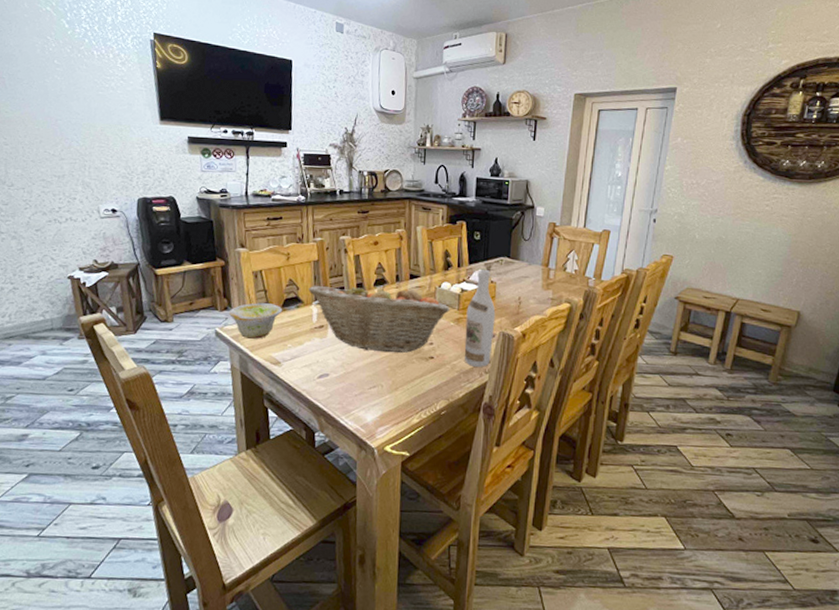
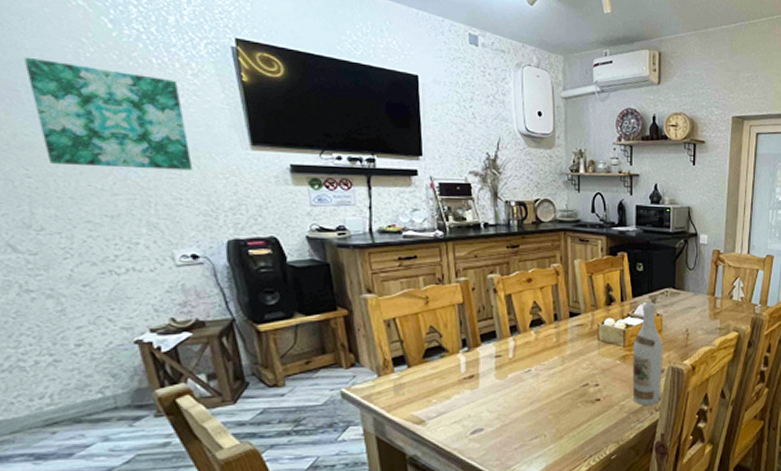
wall art: none [8,52,117,141] -> present [23,57,193,171]
bowl: present [228,303,283,339] -> none [356,355,424,397]
fruit basket: present [308,283,450,353] -> none [452,323,615,399]

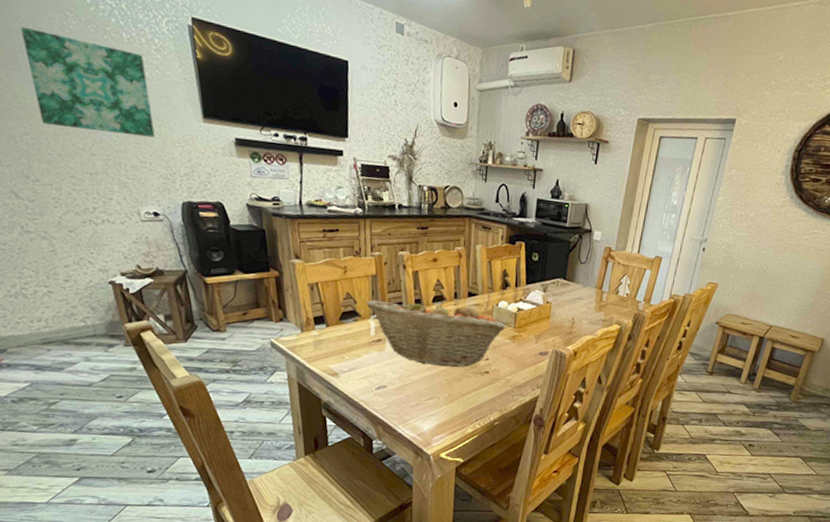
fruit basket: none [452,323,615,399] -> present [365,299,506,367]
wine bottle: present [632,302,664,405] -> none [518,289,550,382]

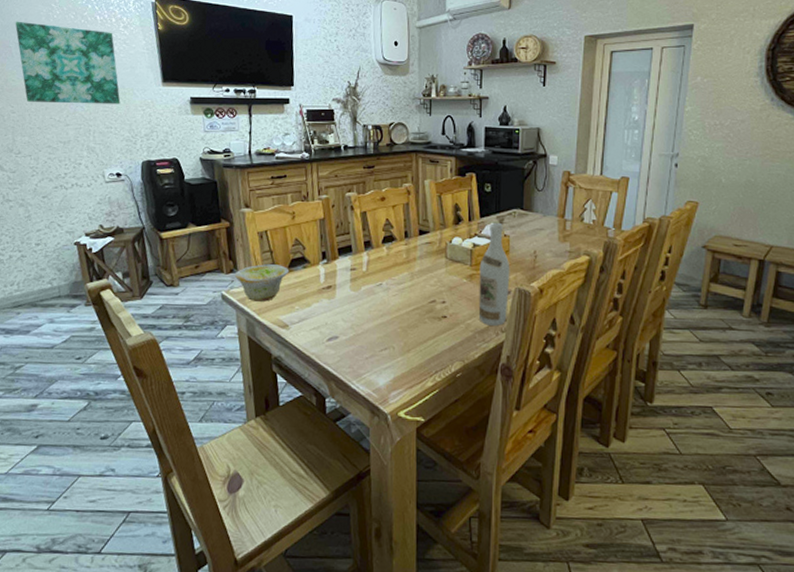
bowl: none [284,315,340,351] -> present [234,264,290,302]
fruit basket: present [365,299,506,367] -> none [314,240,462,313]
wine bottle: none [518,289,550,382] -> present [478,222,510,326]

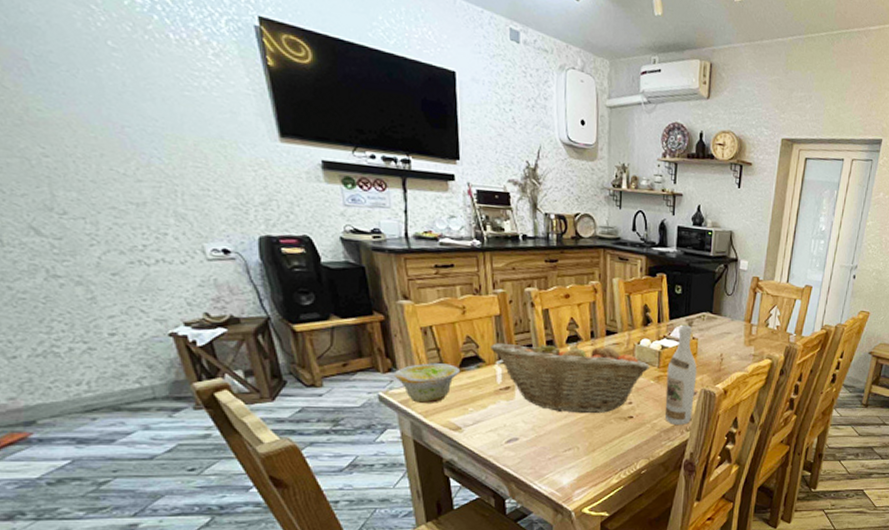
wall art: present [15,21,121,105] -> none [29,21,219,161]
fruit basket: none [314,240,462,313] -> present [489,340,650,414]

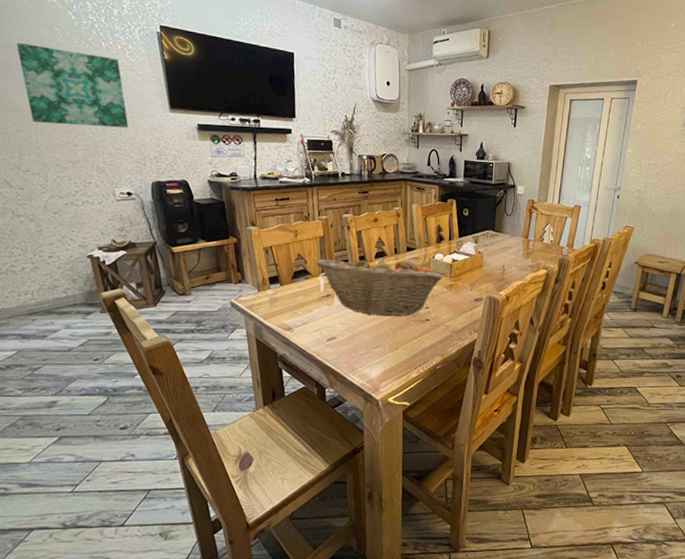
wall art: none [29,21,219,161] -> present [16,42,129,128]
bowl: present [393,363,461,403] -> none [242,276,293,308]
wine bottle: present [664,324,697,425] -> none [456,241,483,327]

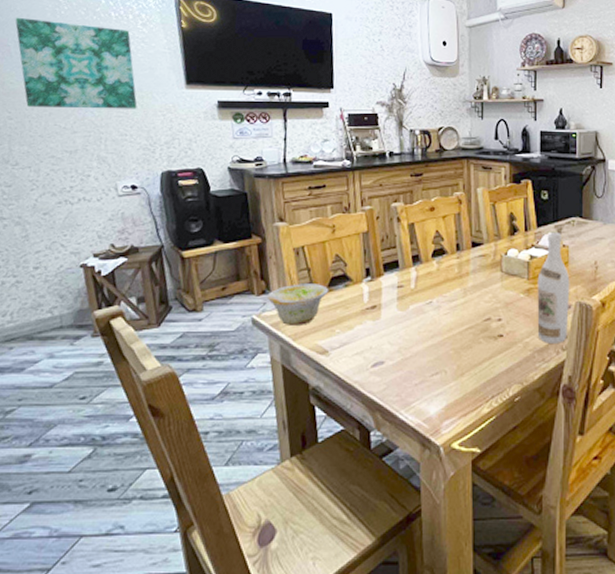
bowl: none [242,276,293,308] -> present [267,284,329,325]
fruit basket: present [315,255,443,317] -> none [357,253,519,333]
wine bottle: none [456,241,483,327] -> present [537,231,570,343]

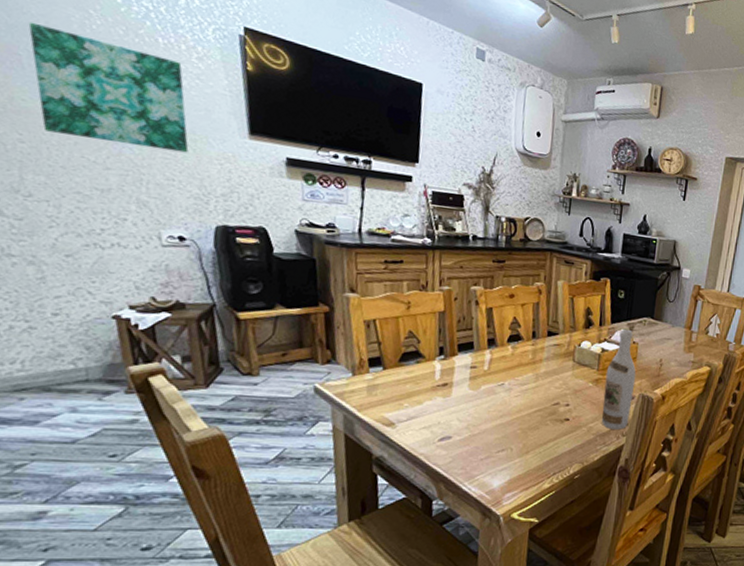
bowl: present [267,284,329,325] -> none [332,356,400,397]

